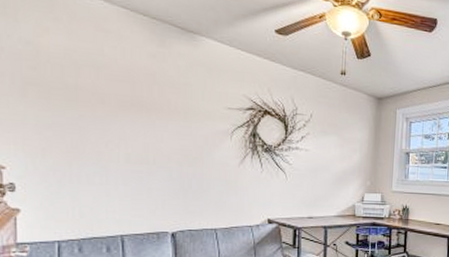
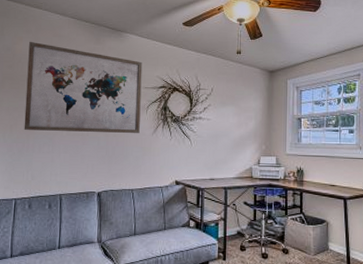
wall art: none [60,34,224,164] -> present [24,41,143,133]

